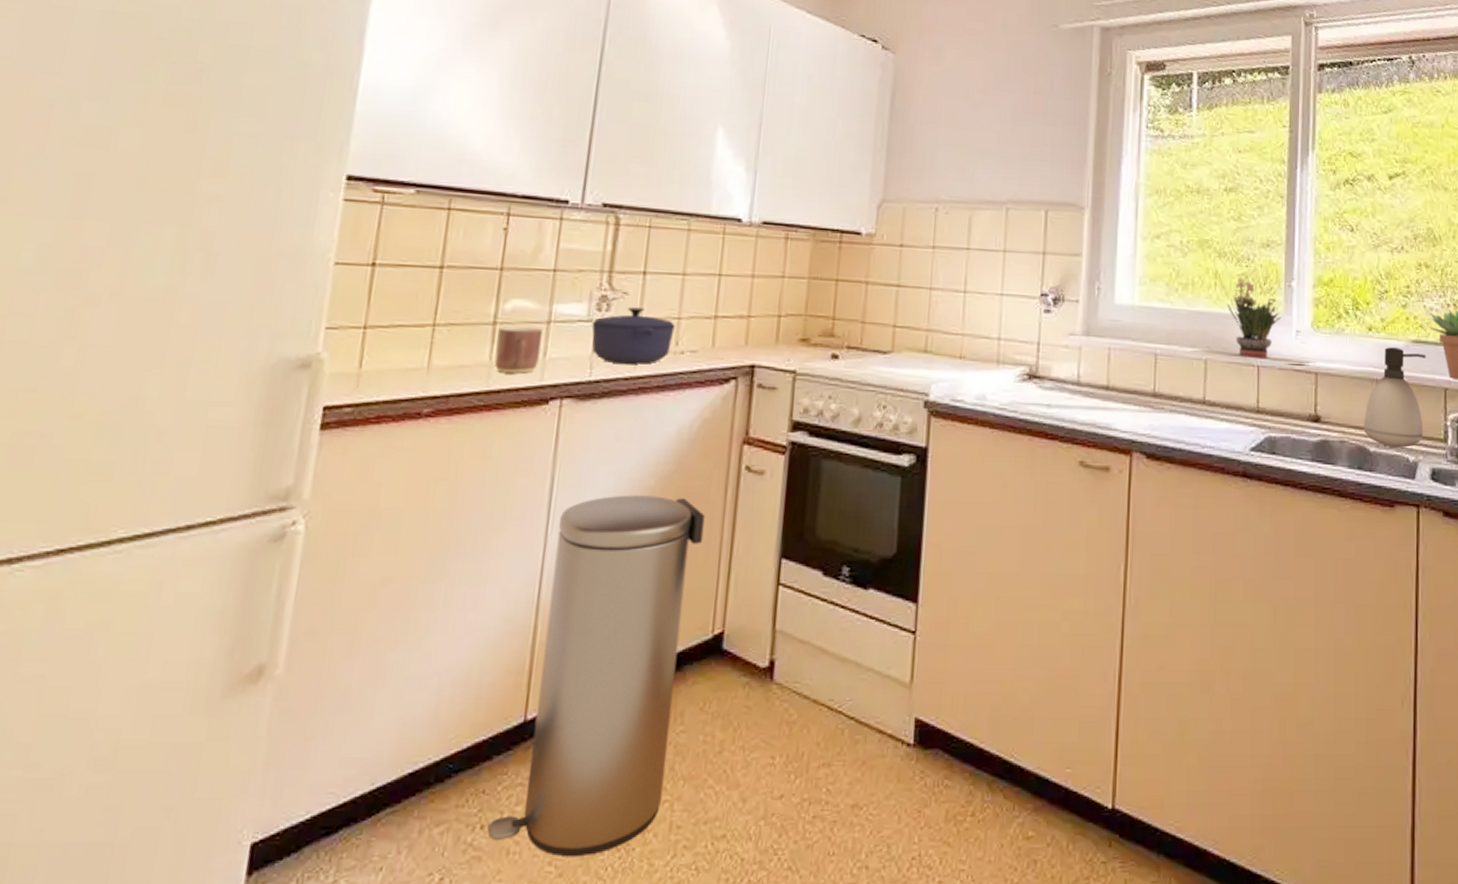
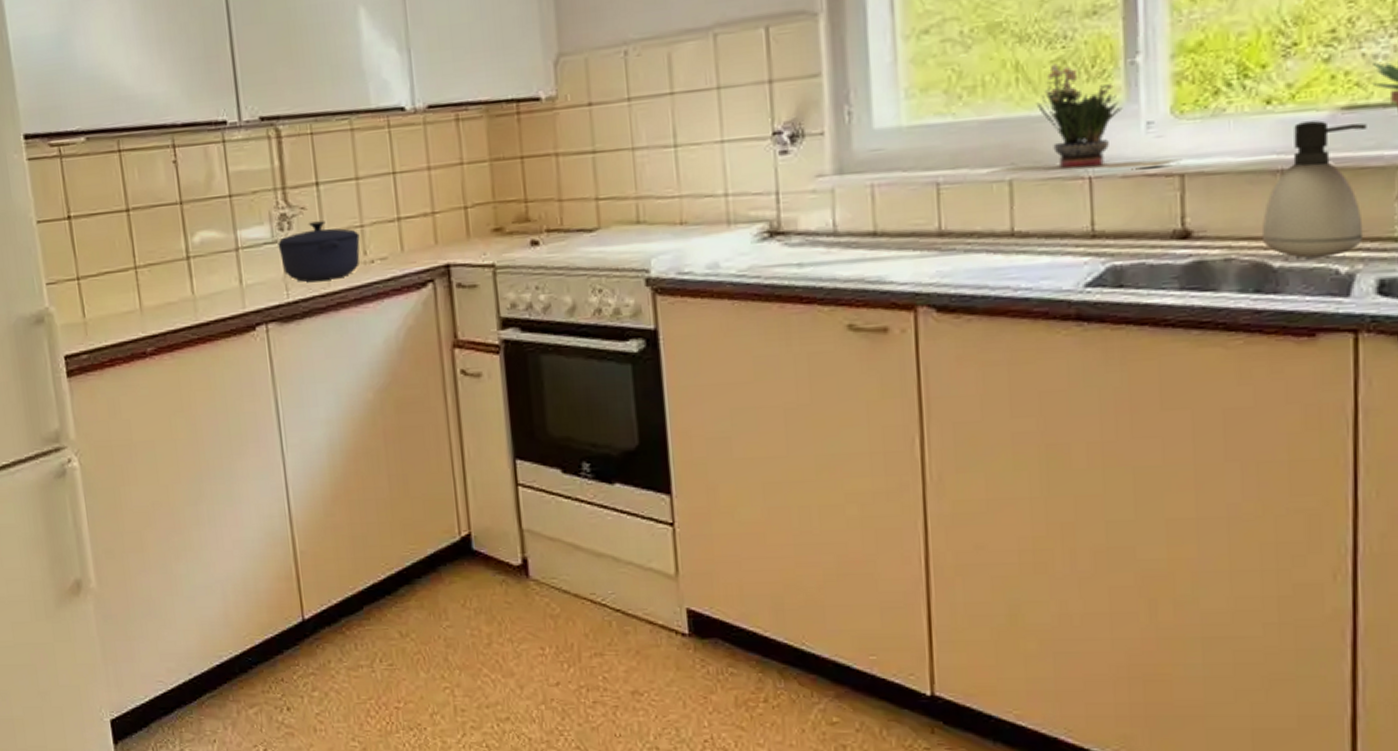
pedal bin: present [487,495,705,856] -> none [291,408,443,733]
mug: present [494,326,543,373] -> none [193,256,237,305]

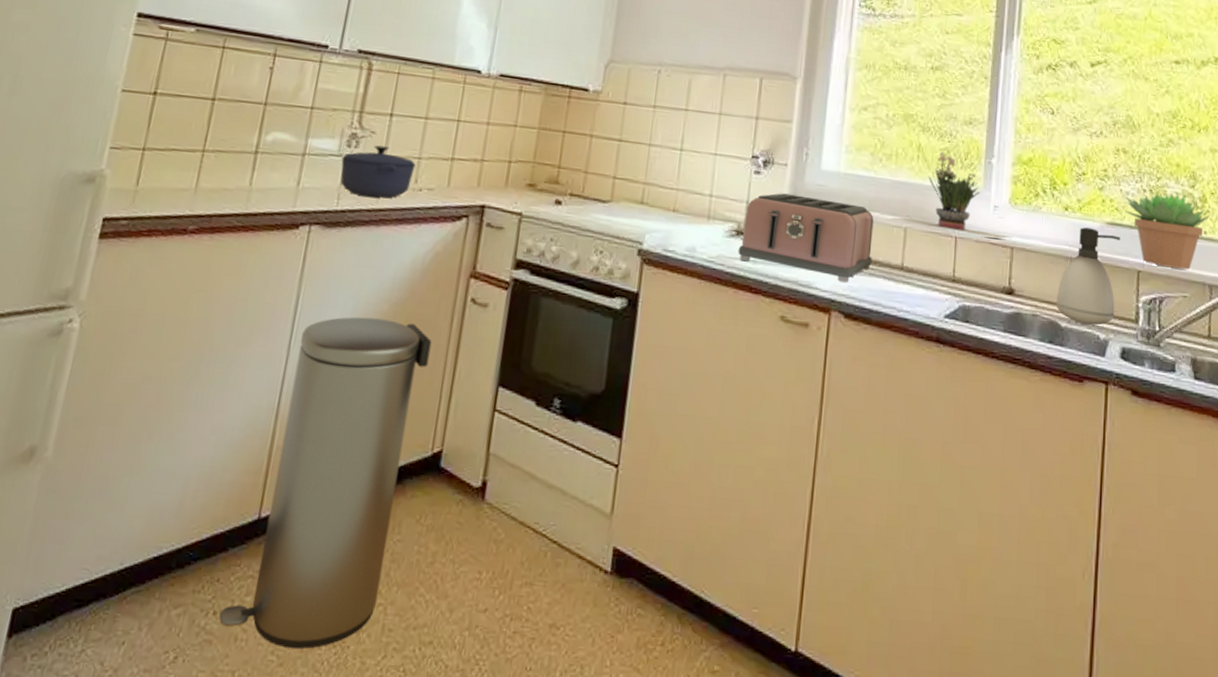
pedal bin: none [291,408,443,733] -> present [218,317,432,649]
toaster: none [775,164,967,268] -> present [738,193,874,283]

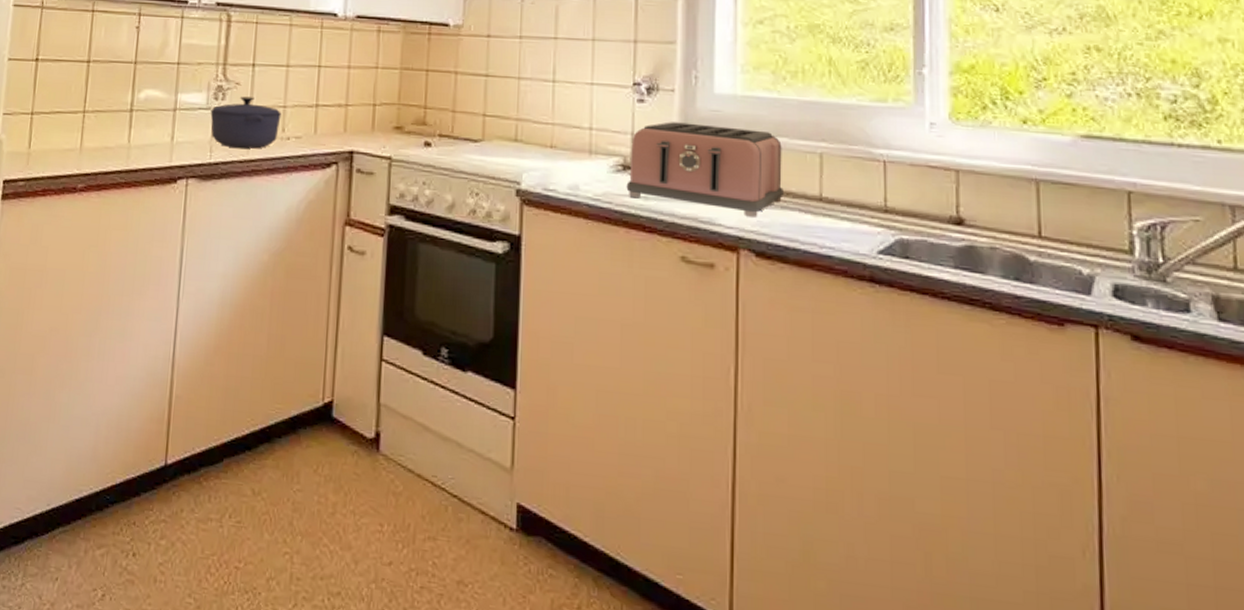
pedal bin: present [218,317,432,649] -> none [138,267,313,593]
potted flower: present [891,151,1013,239] -> none [802,64,957,161]
soap dispenser: present [1056,227,1120,326] -> none [1020,142,1101,259]
succulent plant: present [1125,193,1210,270] -> none [1104,96,1224,188]

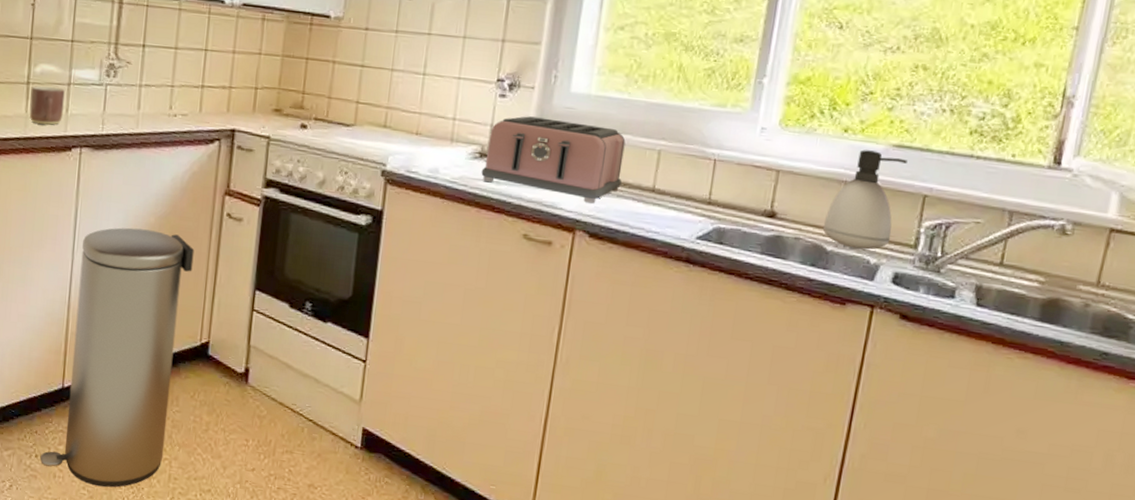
mug: none [132,113,170,155] -> present [29,86,65,125]
pedal bin: none [138,267,313,593] -> present [40,227,194,487]
cooking pot: present [210,95,281,149] -> none [102,74,169,124]
soap dispenser: none [1020,142,1101,259] -> present [822,150,908,250]

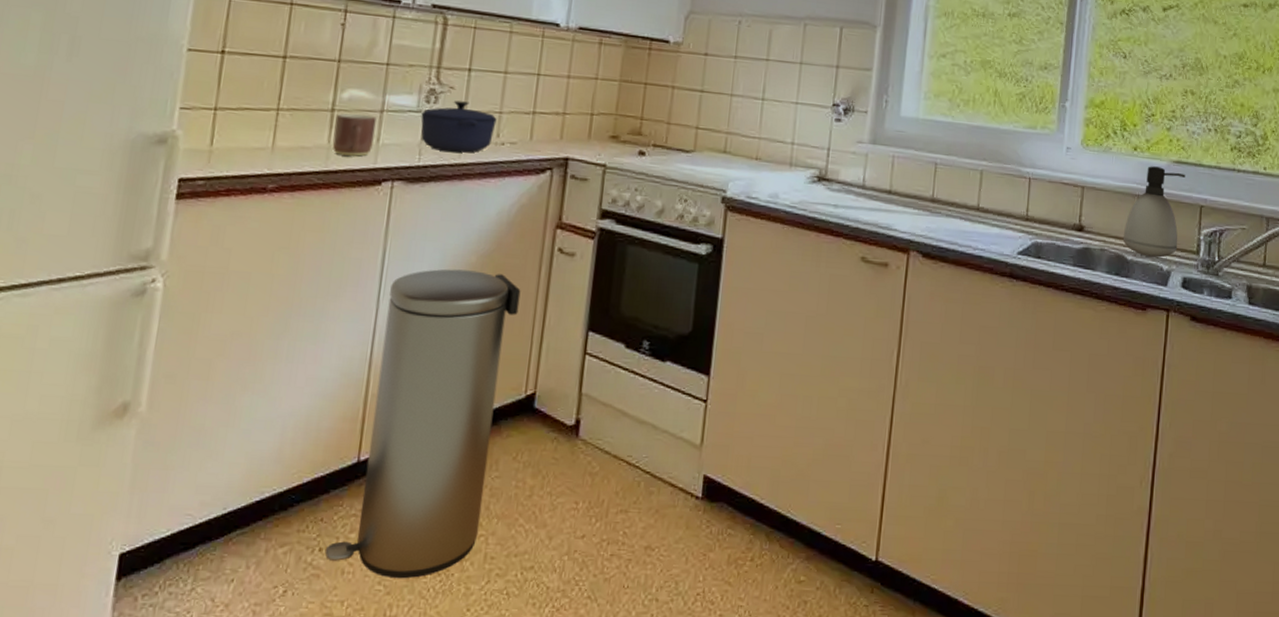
cooking pot: none [102,74,169,124] -> present [421,100,497,153]
toaster: present [481,116,626,204] -> none [819,139,952,224]

